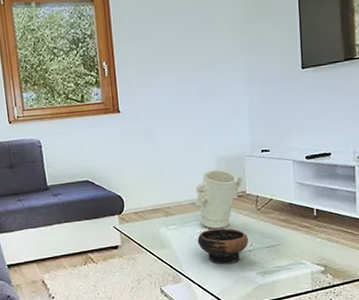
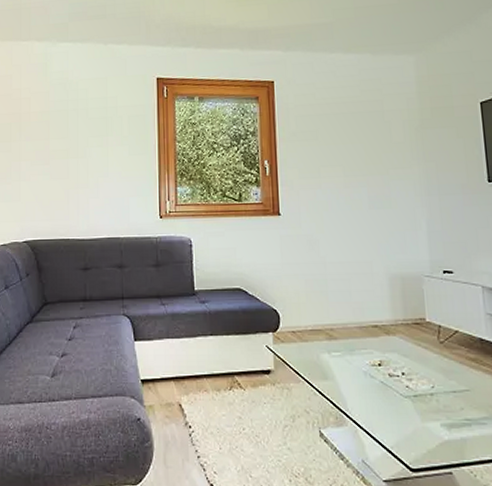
decorative vase: present [195,169,242,229] -> none [364,289,421,362]
bowl: present [197,228,249,264] -> none [366,362,430,408]

